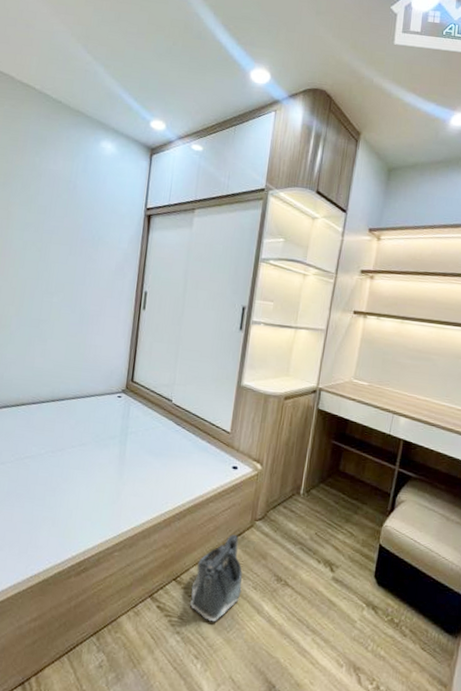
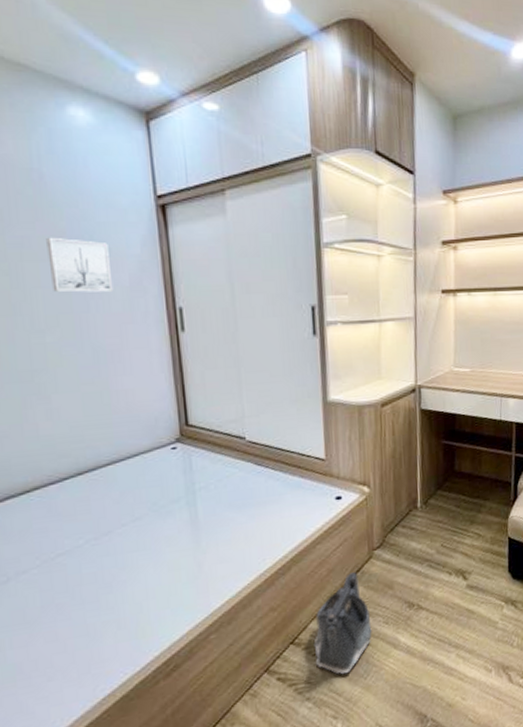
wall art: none [65,228,107,273] -> present [46,237,114,293]

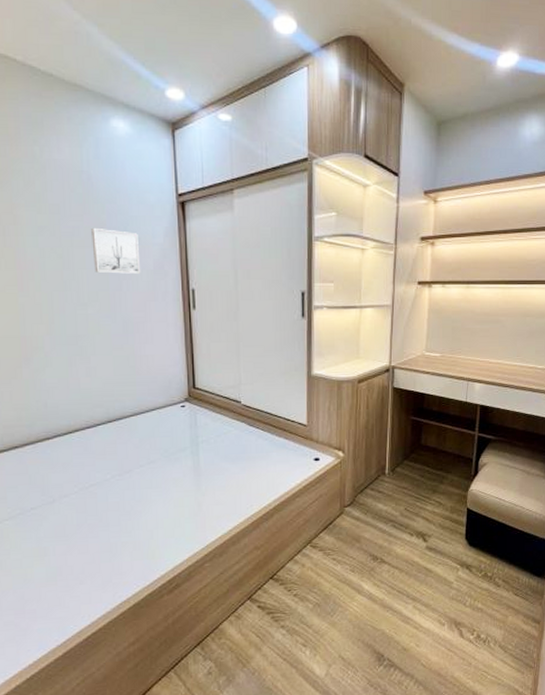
saddlebag: present [313,572,372,674] -> none [289,524,340,609]

